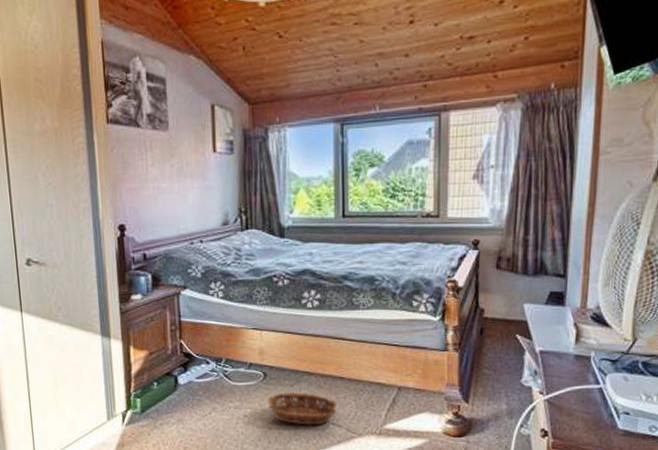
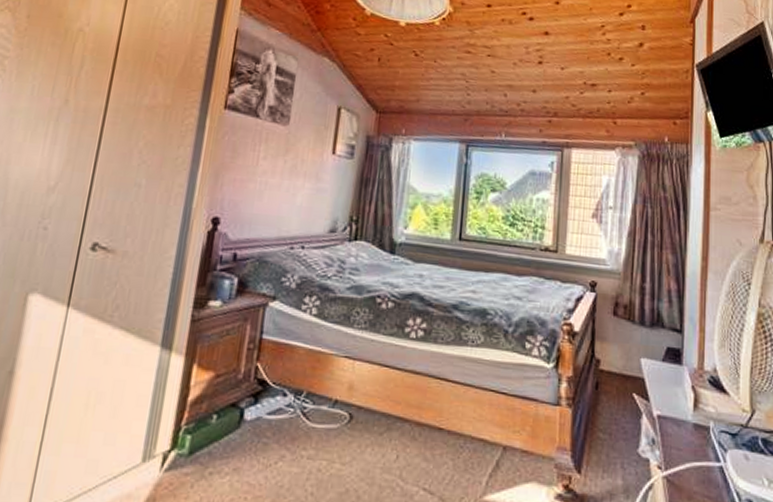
basket: present [268,391,338,426] -> none [349,441,433,490]

